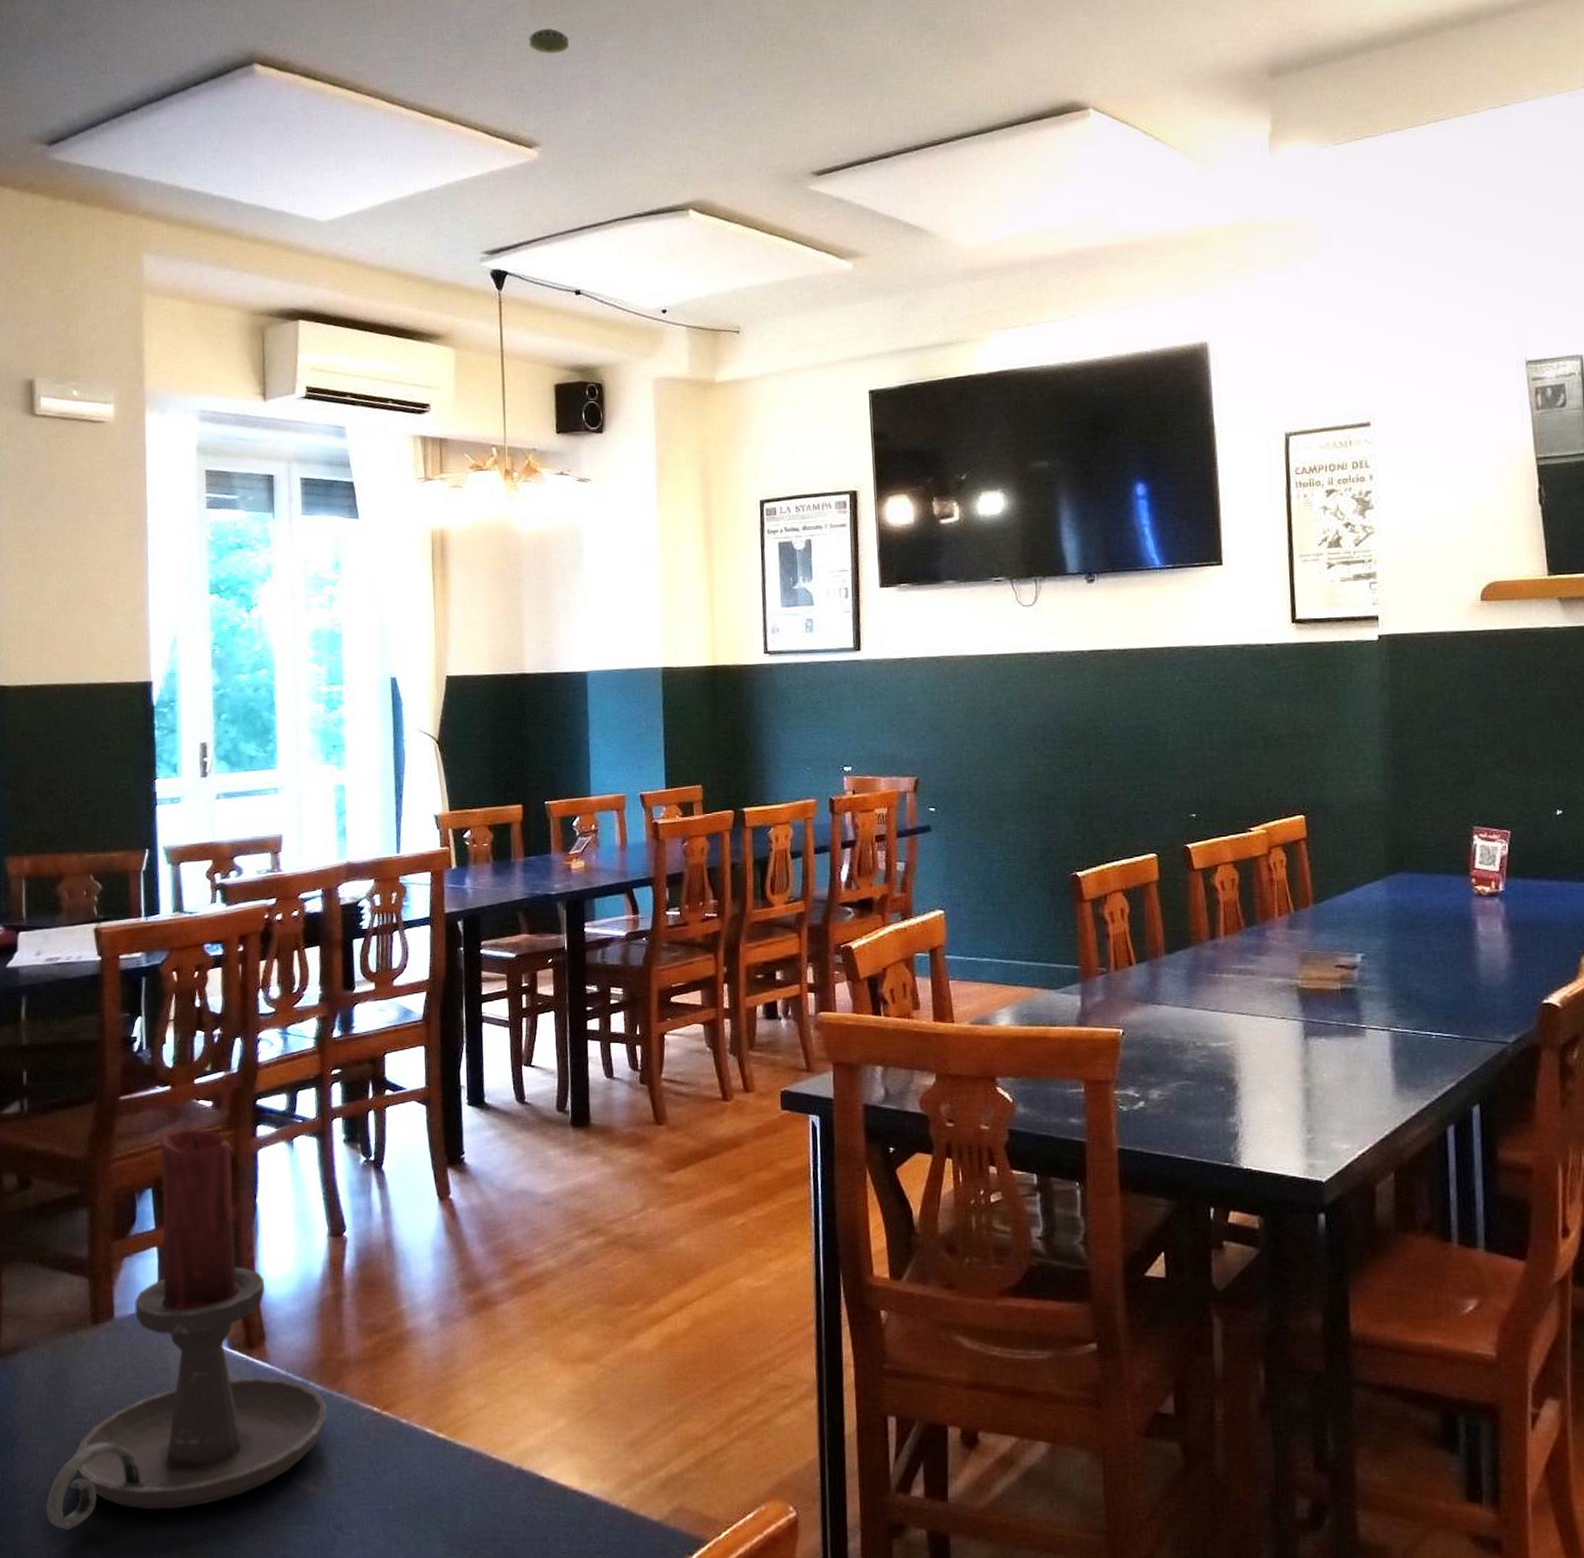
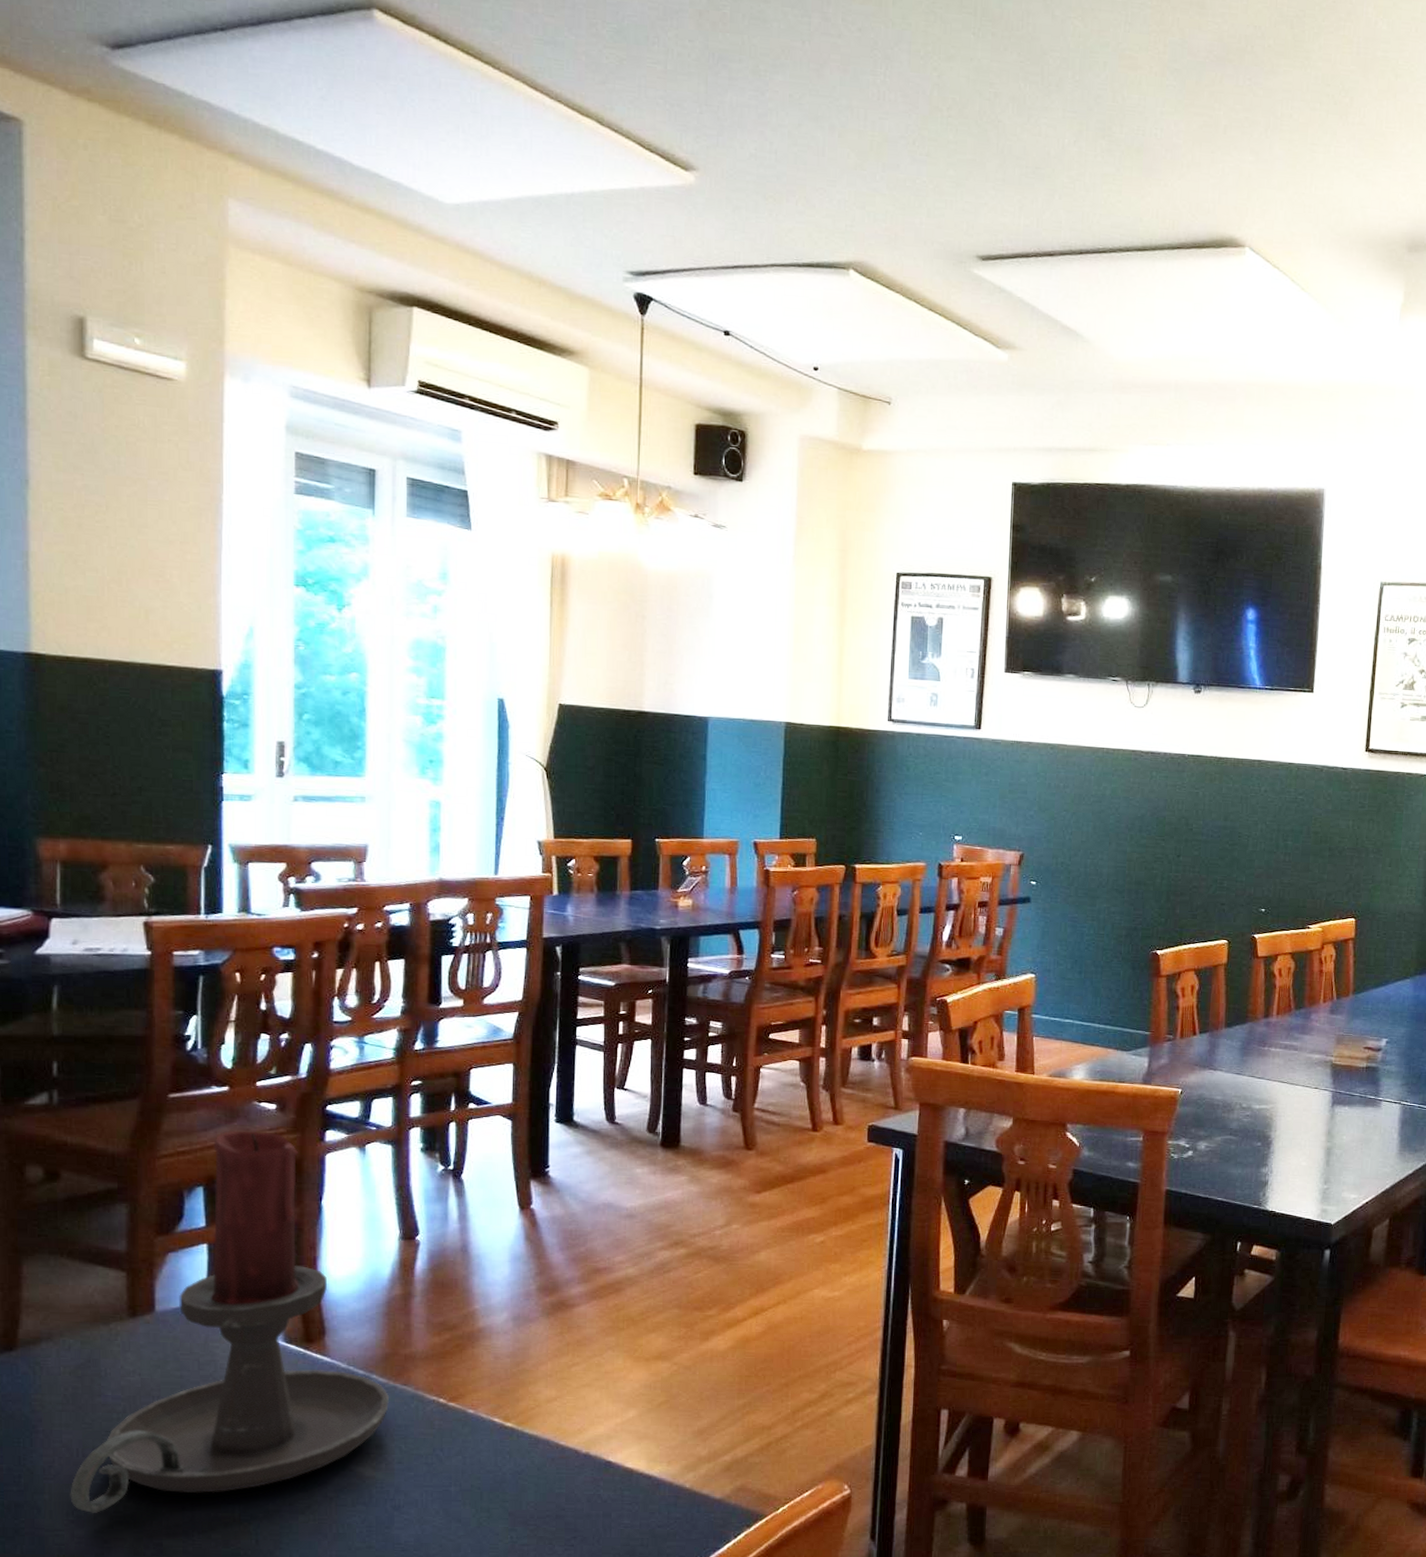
smoke detector: present [529,28,569,54] -> none [693,44,736,75]

